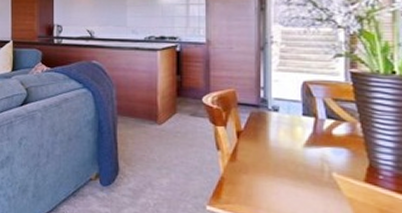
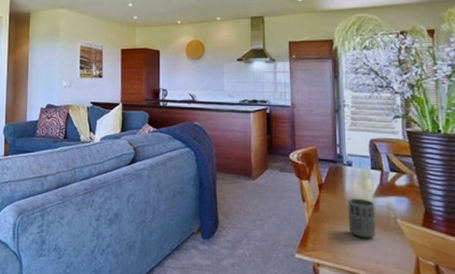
cup: none [271,147,305,193] -> present [348,198,376,239]

